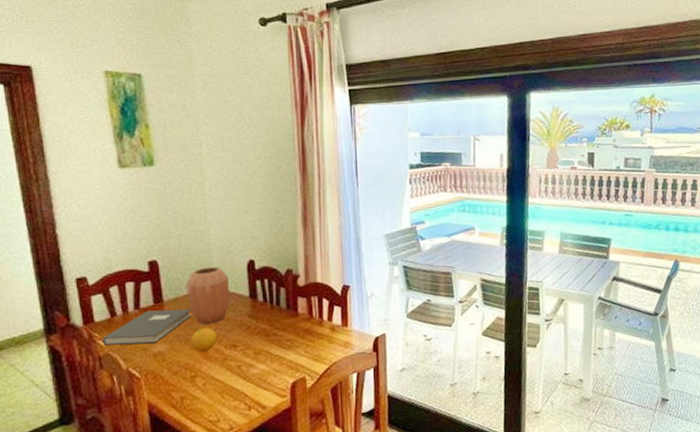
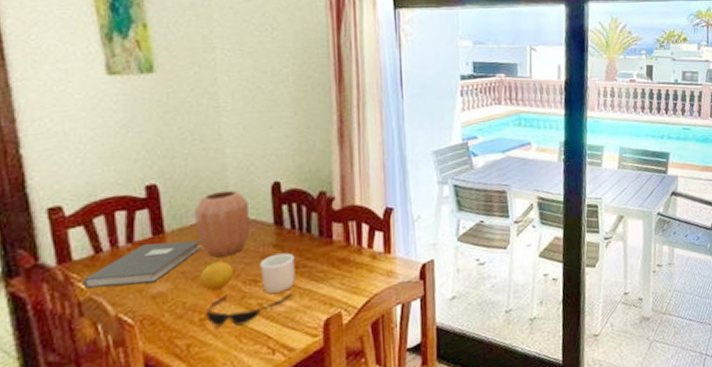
sunglasses: none [195,356,265,384] -> present [206,292,293,327]
mug: none [238,322,267,358] -> present [260,253,296,294]

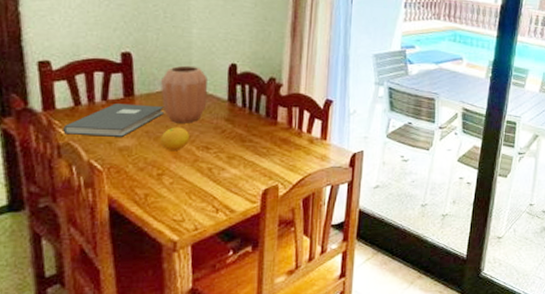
sunglasses: present [206,292,293,327] -> none [163,156,238,184]
mug: present [260,253,296,294] -> none [212,127,243,162]

